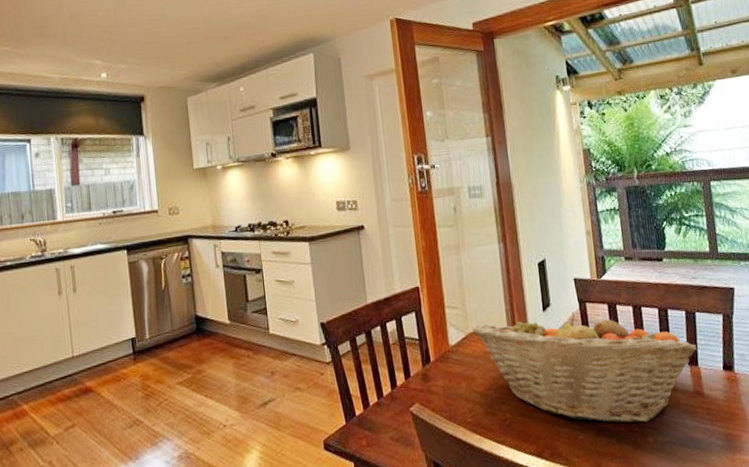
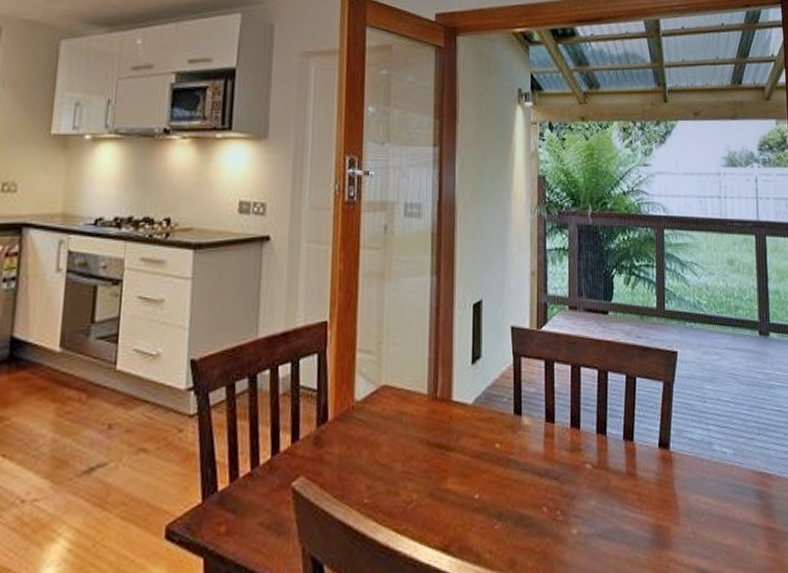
fruit basket: present [472,311,697,423] -> none [384,367,634,510]

